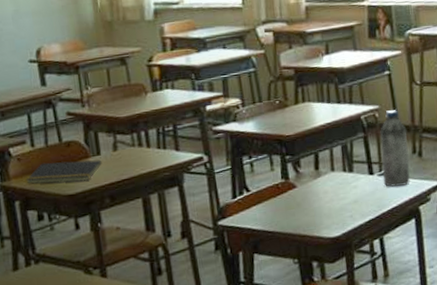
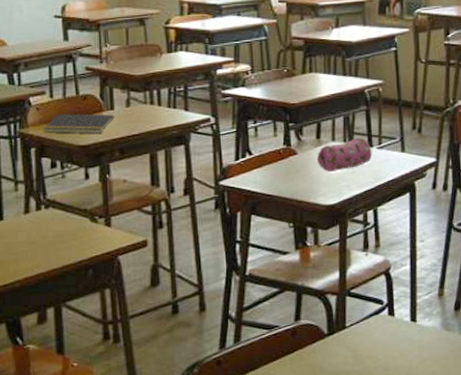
pencil case: none [316,166,374,204] -> present [316,138,372,173]
water bottle: present [380,110,411,187] -> none [381,86,409,160]

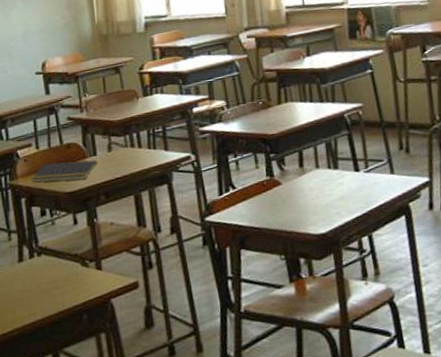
pencil case: present [316,138,372,173] -> none [301,163,360,201]

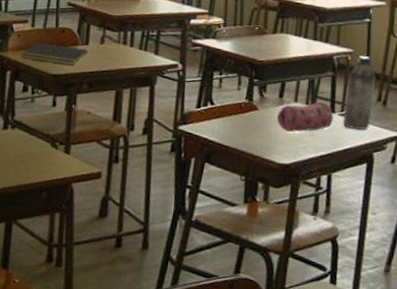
pencil case: none [301,163,360,201] -> present [276,102,334,133]
water bottle: none [364,107,399,183] -> present [342,56,376,130]

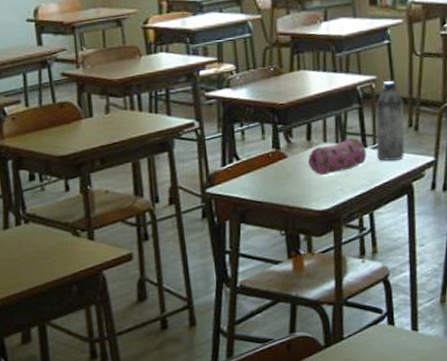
notepad: present [20,42,88,65] -> none [19,122,94,144]

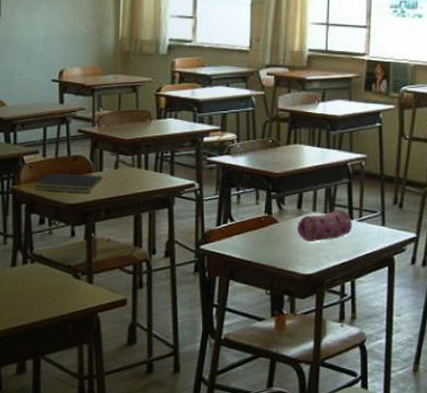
notepad: none [19,122,94,144] -> present [34,172,103,193]
water bottle: present [375,81,405,161] -> none [361,160,391,233]

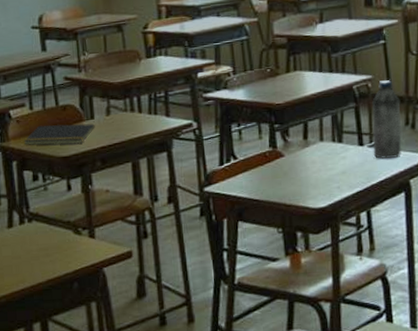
pencil case: present [296,210,352,243] -> none [304,137,363,174]
water bottle: none [361,160,391,233] -> present [371,80,402,159]

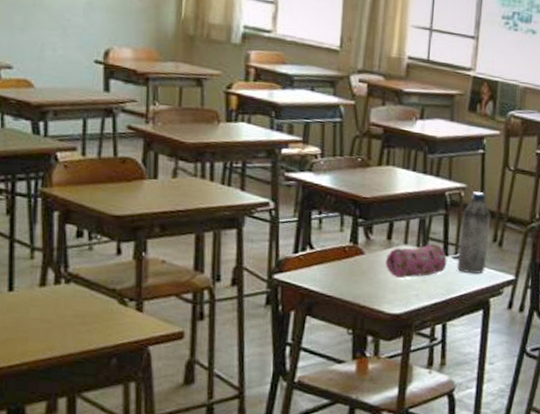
notepad: present [23,123,95,146] -> none [69,175,158,204]
pencil case: none [304,137,363,174] -> present [385,244,447,279]

